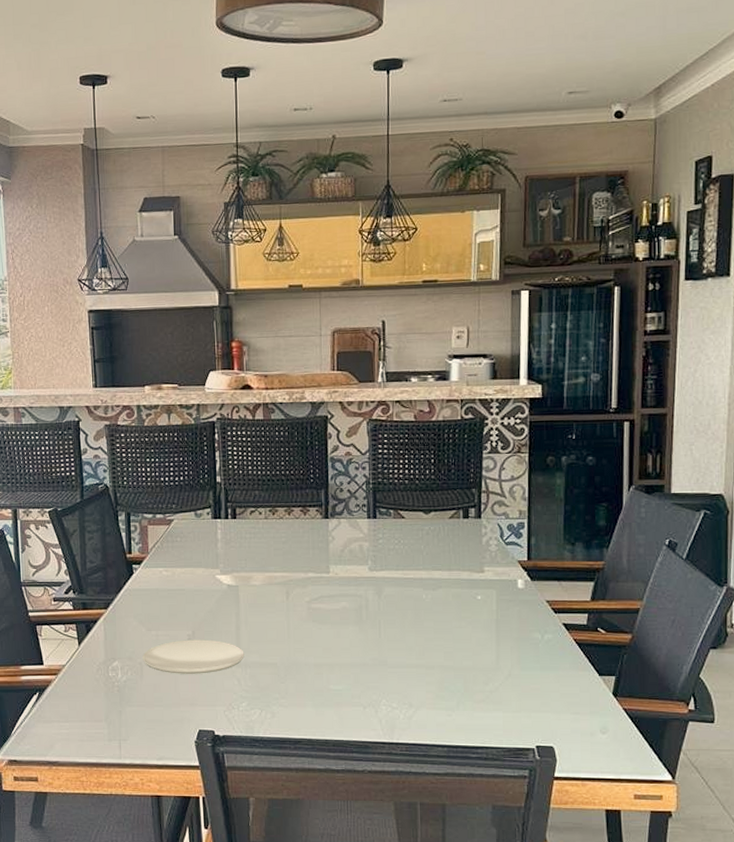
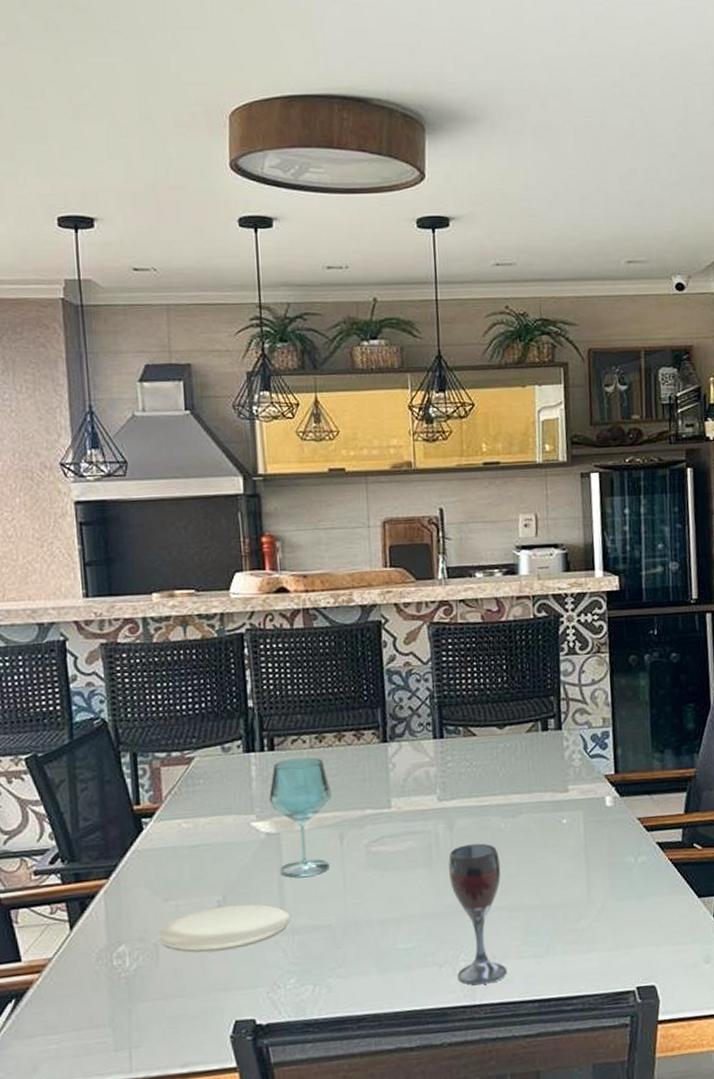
wine glass: none [231,526,281,622] -> present [269,757,331,878]
cup: none [376,609,422,727] -> present [448,843,508,985]

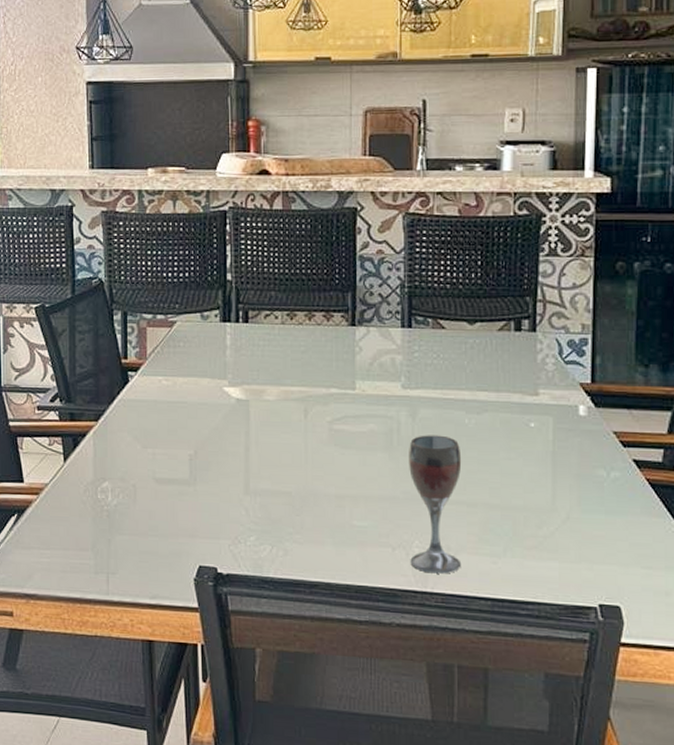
plate: present [158,904,291,953] -> none [136,460,254,501]
wine glass: present [269,757,331,878] -> none [241,332,299,444]

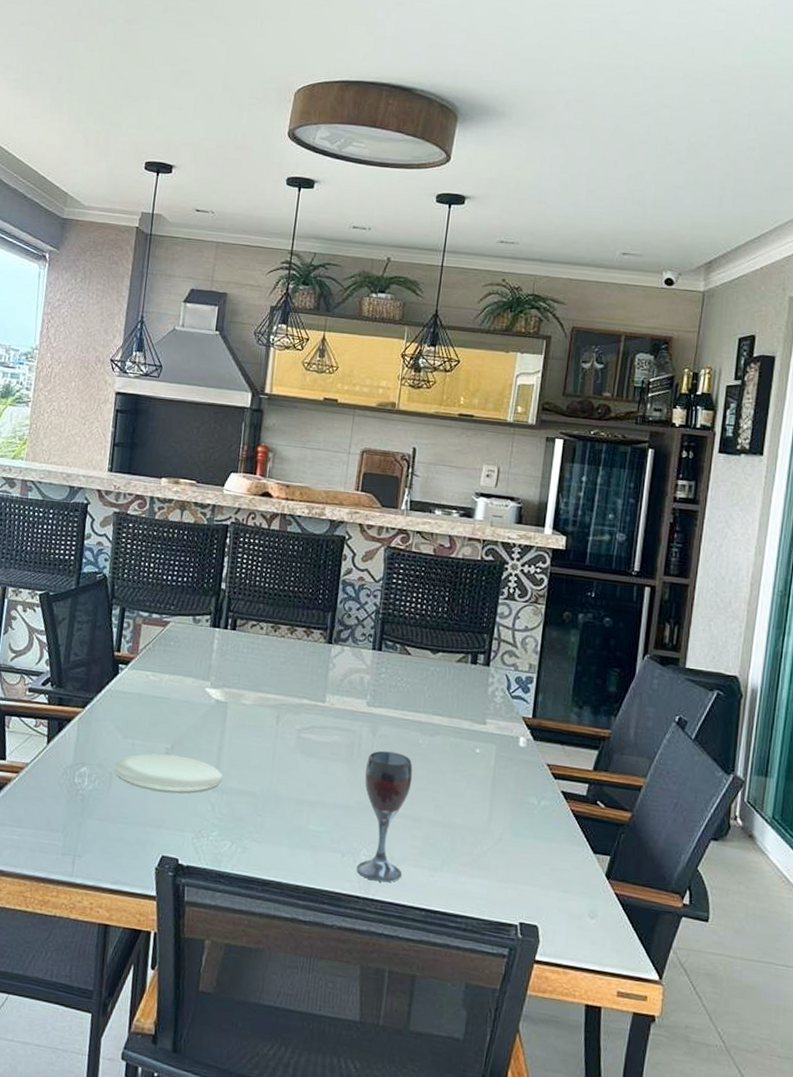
plate: none [136,460,254,501] -> present [113,753,223,794]

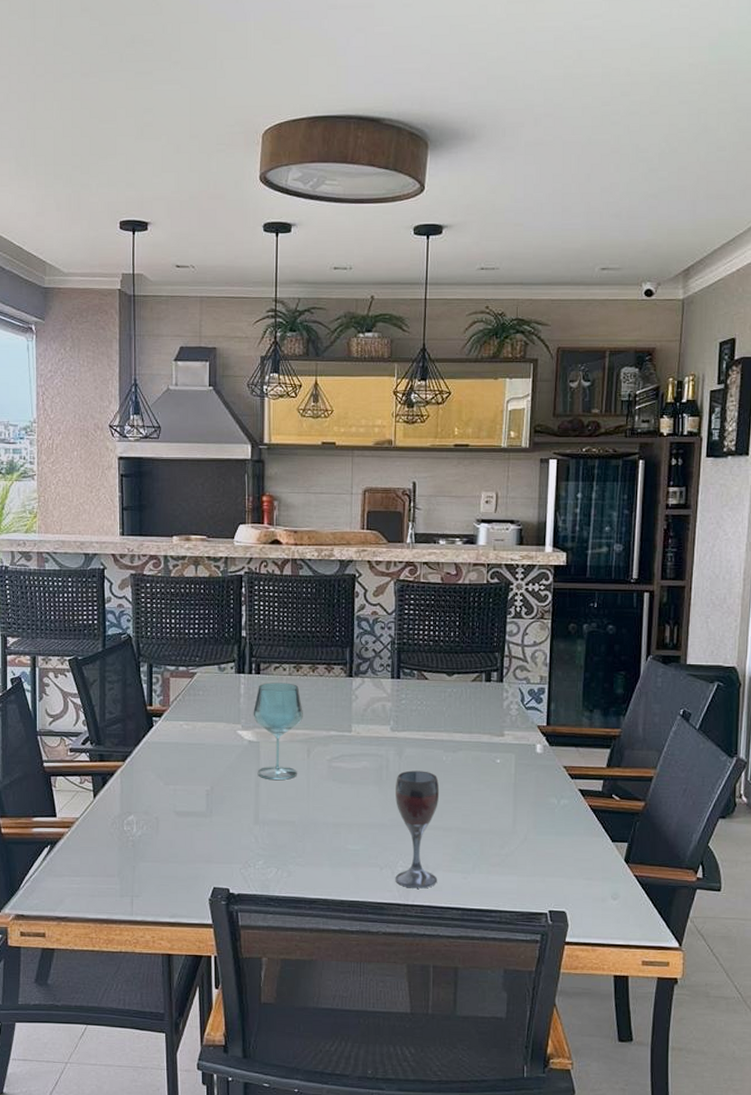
plate: present [113,753,223,794] -> none [159,795,263,831]
wine glass: none [221,640,277,747] -> present [253,682,303,780]

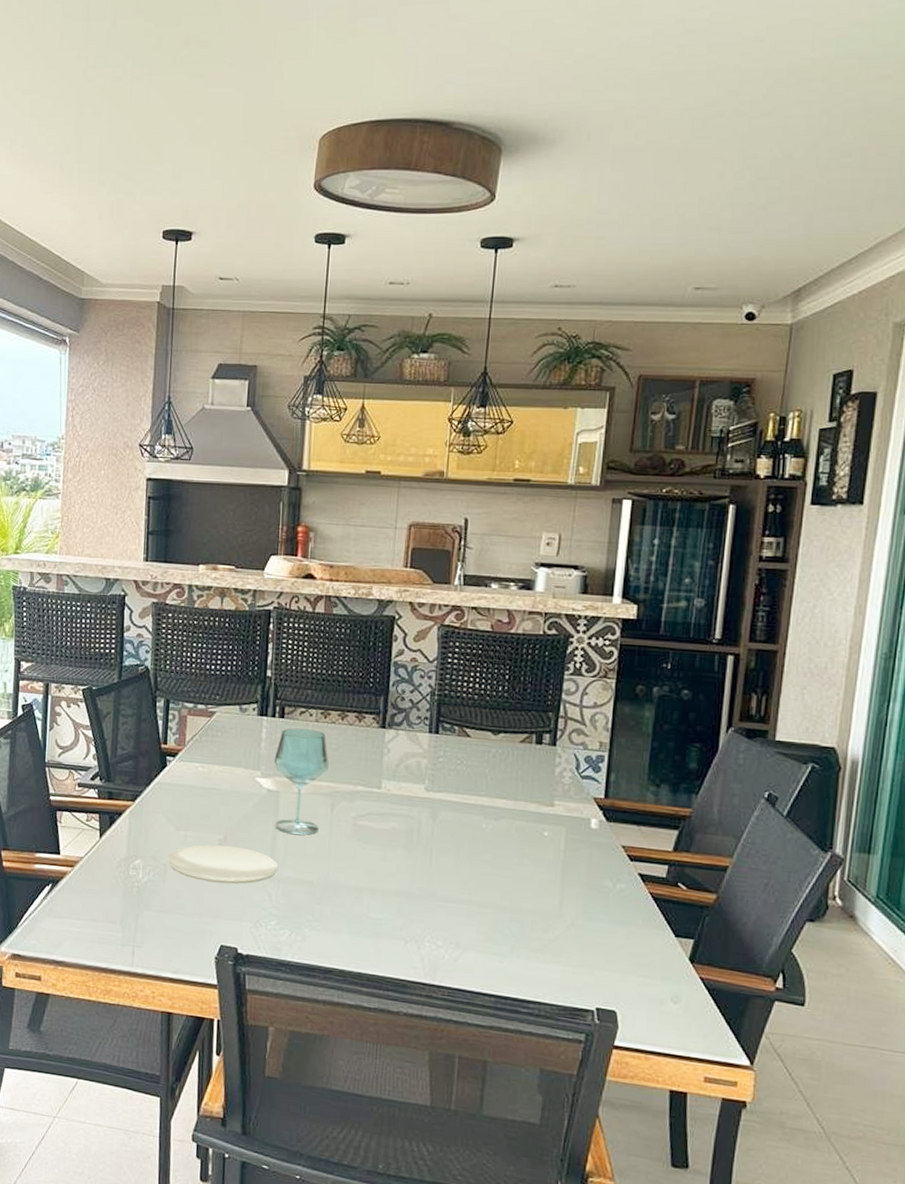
plate: none [159,795,263,831] -> present [167,844,279,884]
cup: present [395,770,440,889] -> none [421,836,477,969]

